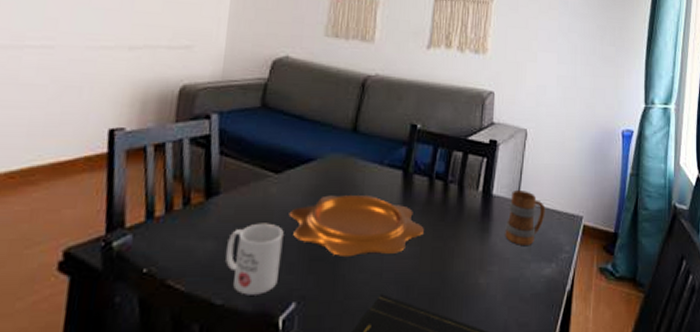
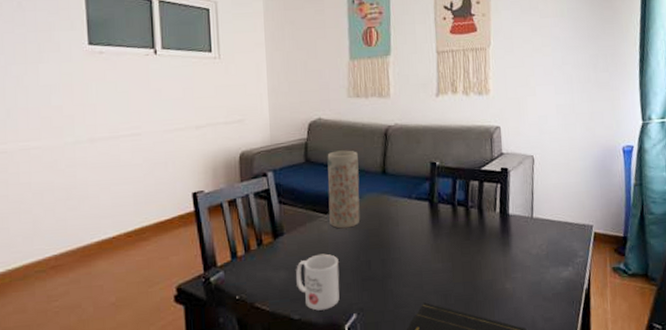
vase: none [280,97,327,194] -> present [327,150,360,229]
decorative bowl: present [288,195,424,258] -> none [340,224,453,276]
mug: present [505,191,546,245] -> none [523,208,558,254]

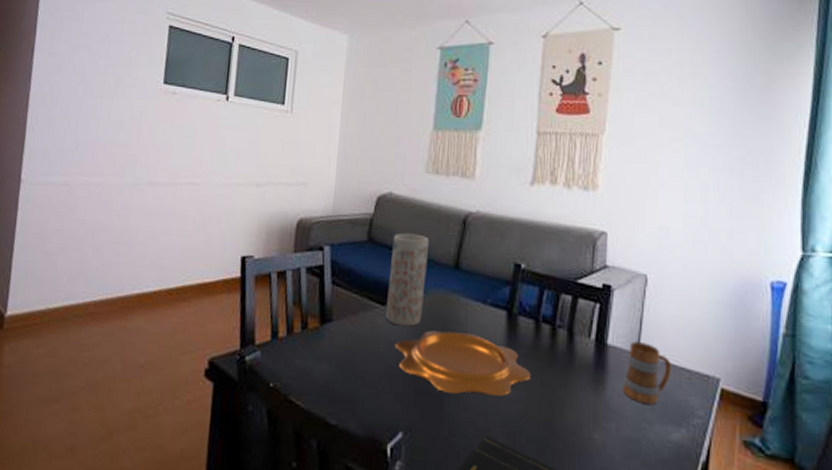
mug: present [295,253,340,311] -> none [338,351,390,421]
decorative bowl: none [340,224,453,276] -> present [394,330,531,396]
mug: none [523,208,558,254] -> present [623,342,672,404]

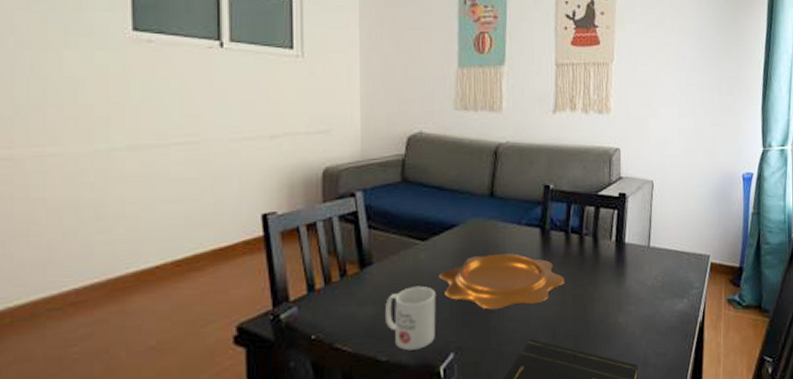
mug: none [338,351,390,421] -> present [384,285,436,351]
vase: present [386,233,429,327] -> none [427,169,464,258]
mug: present [623,342,672,404] -> none [639,236,675,286]

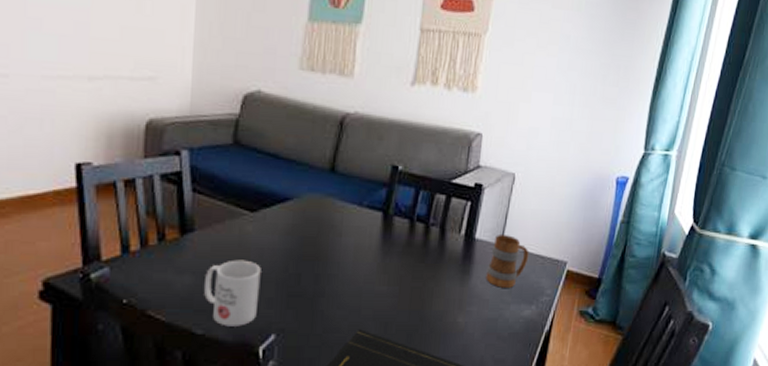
decorative bowl: present [438,253,564,310] -> none [265,235,404,295]
mug: none [639,236,675,286] -> present [486,235,529,288]

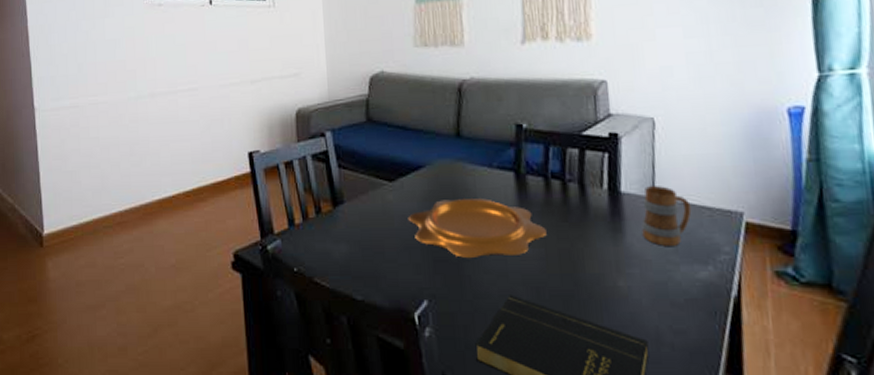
mug: present [203,259,261,327] -> none [357,227,408,293]
decorative bowl: none [265,235,404,295] -> present [407,198,547,259]

